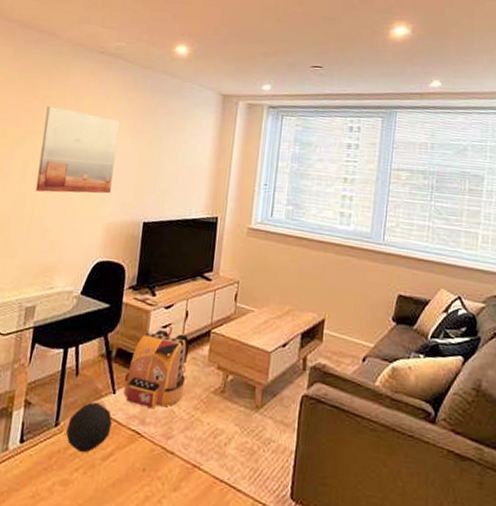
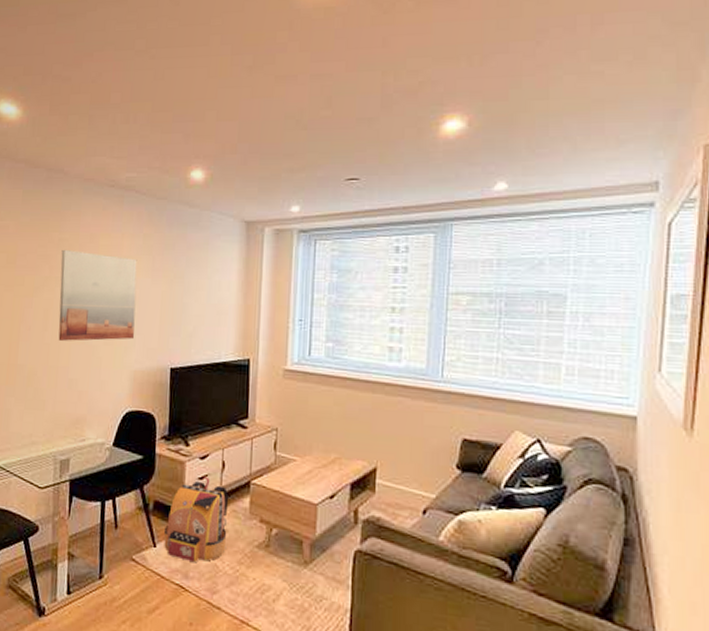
ball: present [66,402,112,453] -> none [111,555,155,606]

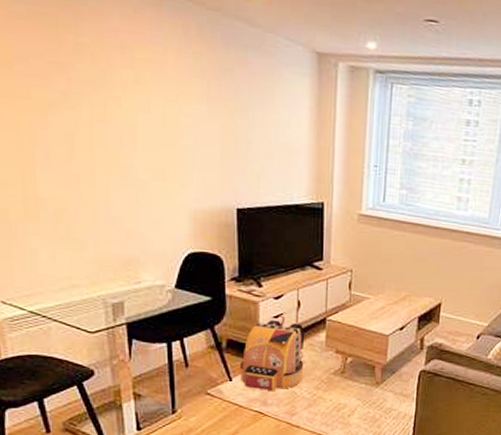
wall art: present [58,249,137,341] -> none [81,57,192,176]

